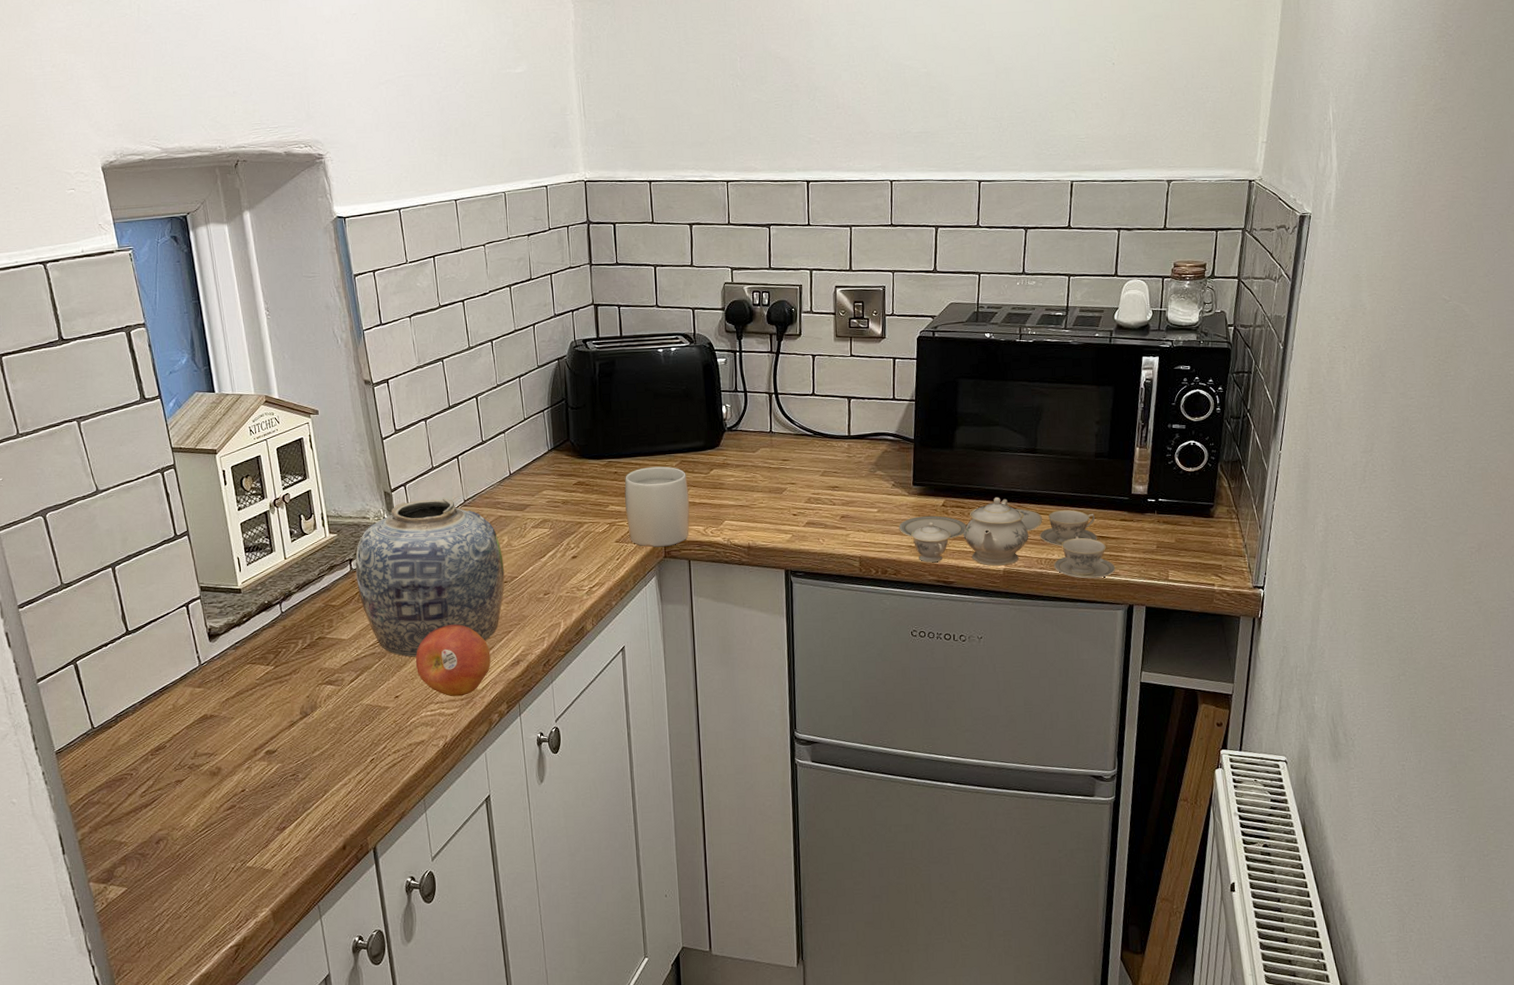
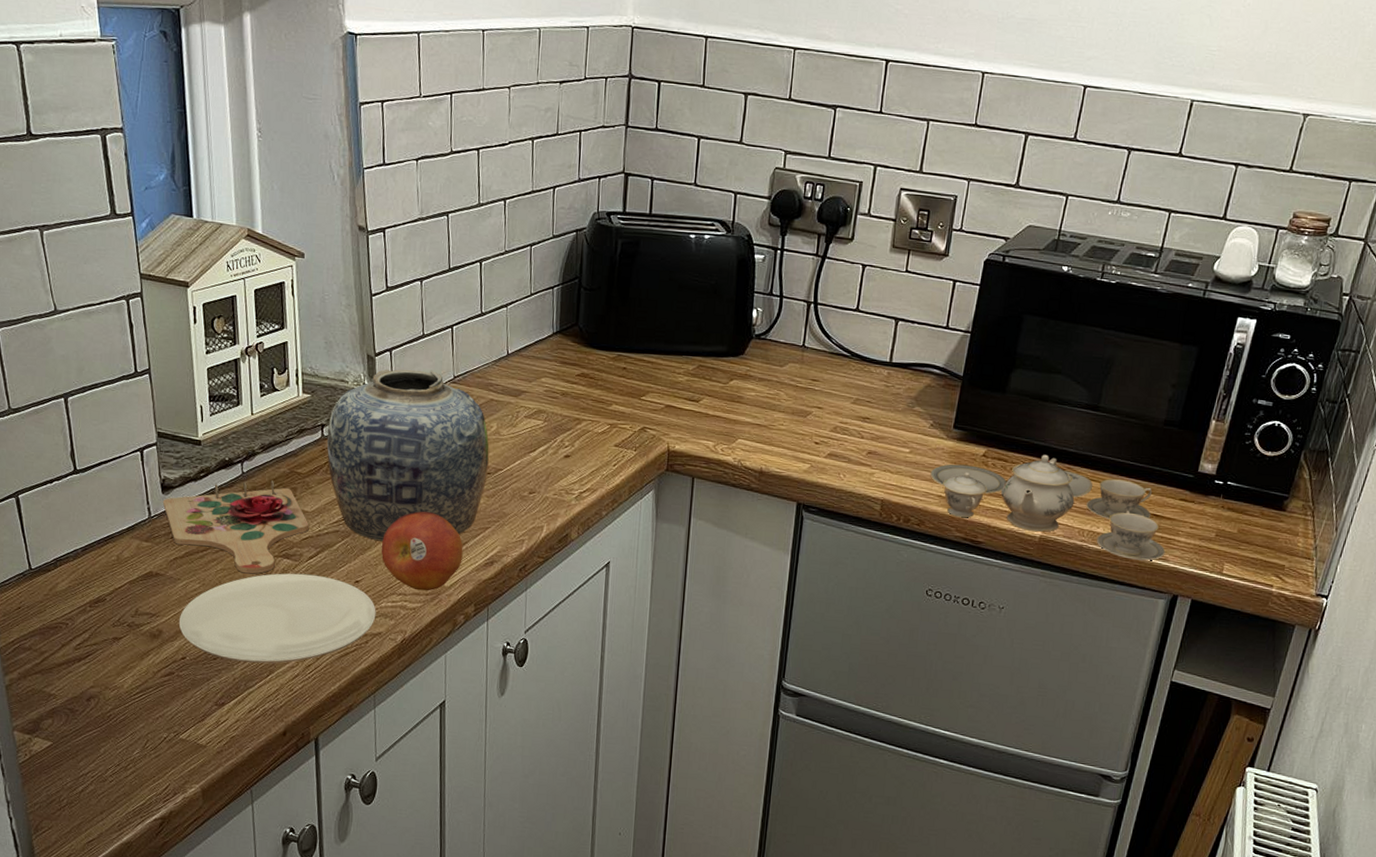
cutting board: none [211,615,348,704] -> present [163,480,309,574]
plate: none [235,696,418,787] -> present [178,573,376,664]
mug: present [624,466,690,548] -> none [630,367,703,459]

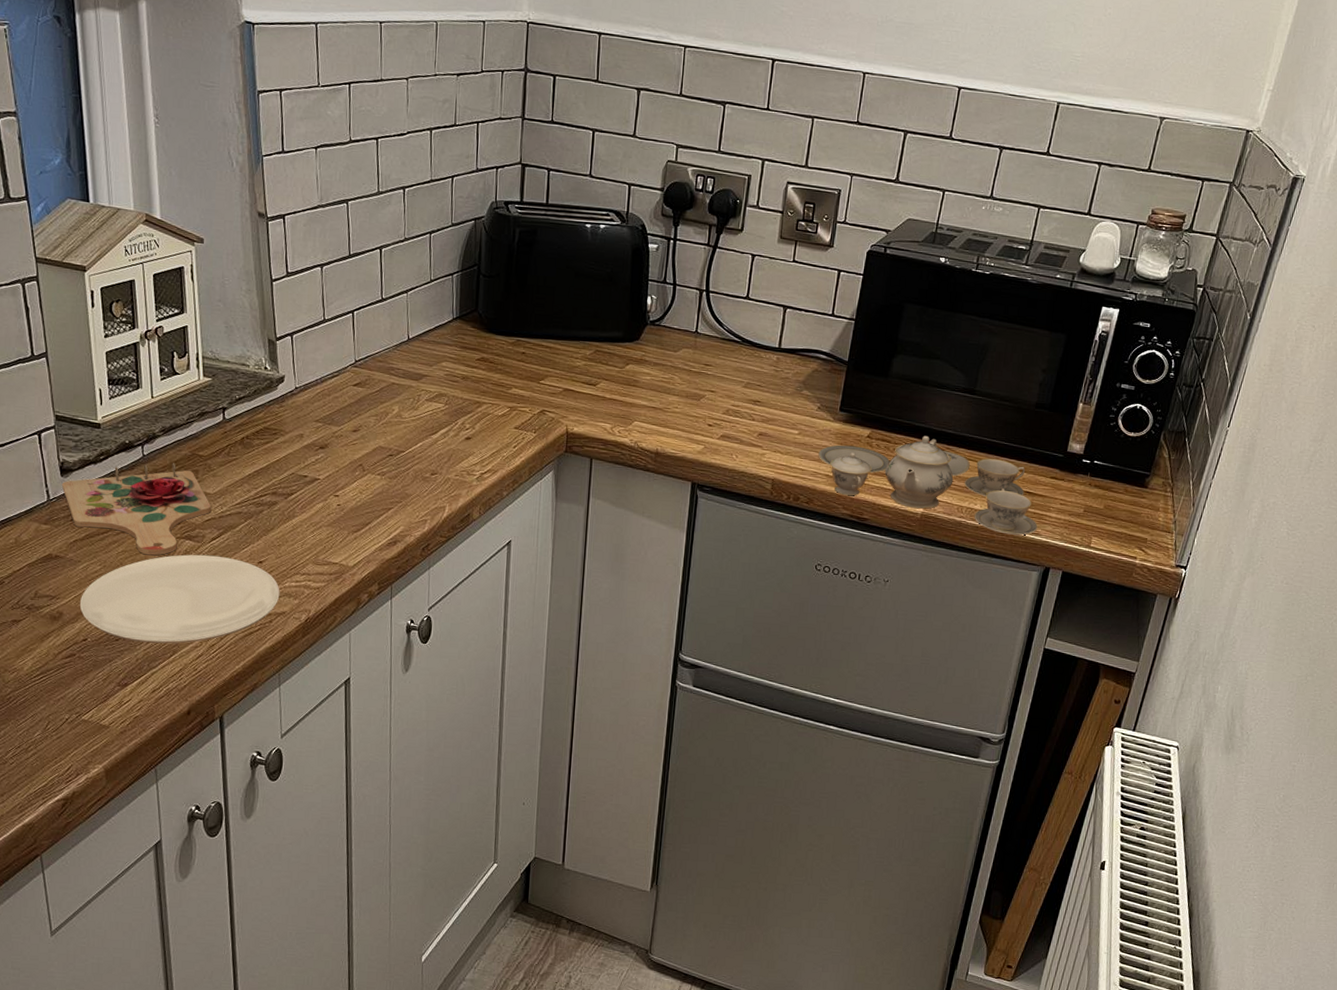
decorative jar: present [327,369,490,542] -> none [228,353,391,523]
fruit: present [381,511,463,591] -> none [285,492,366,571]

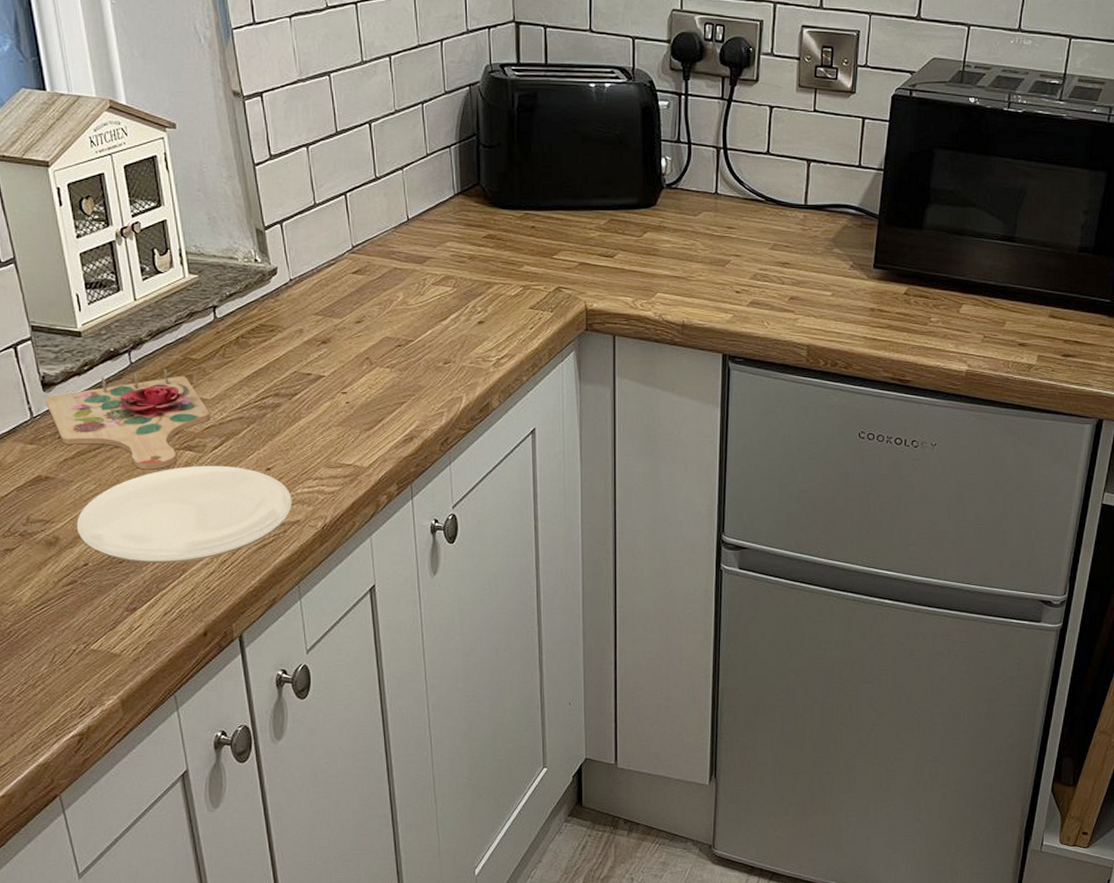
tea set: present [818,435,1038,536] -> none [854,288,1088,388]

